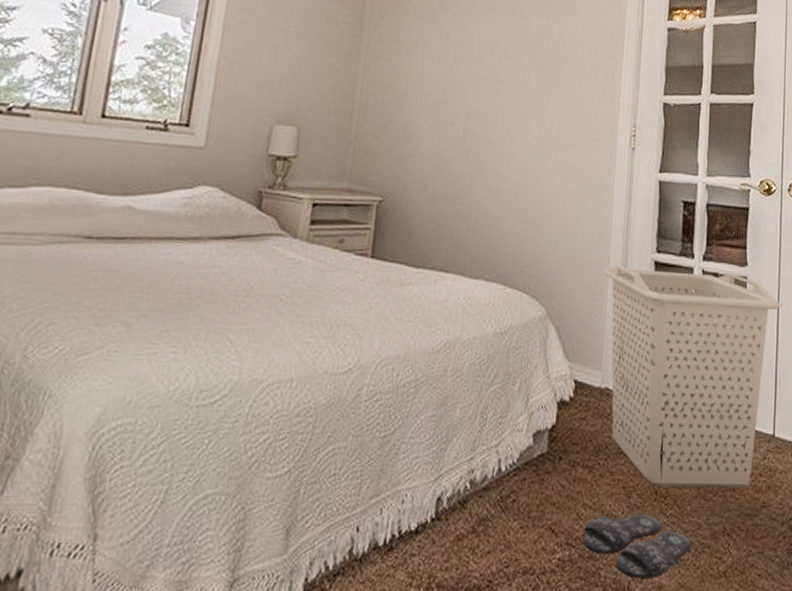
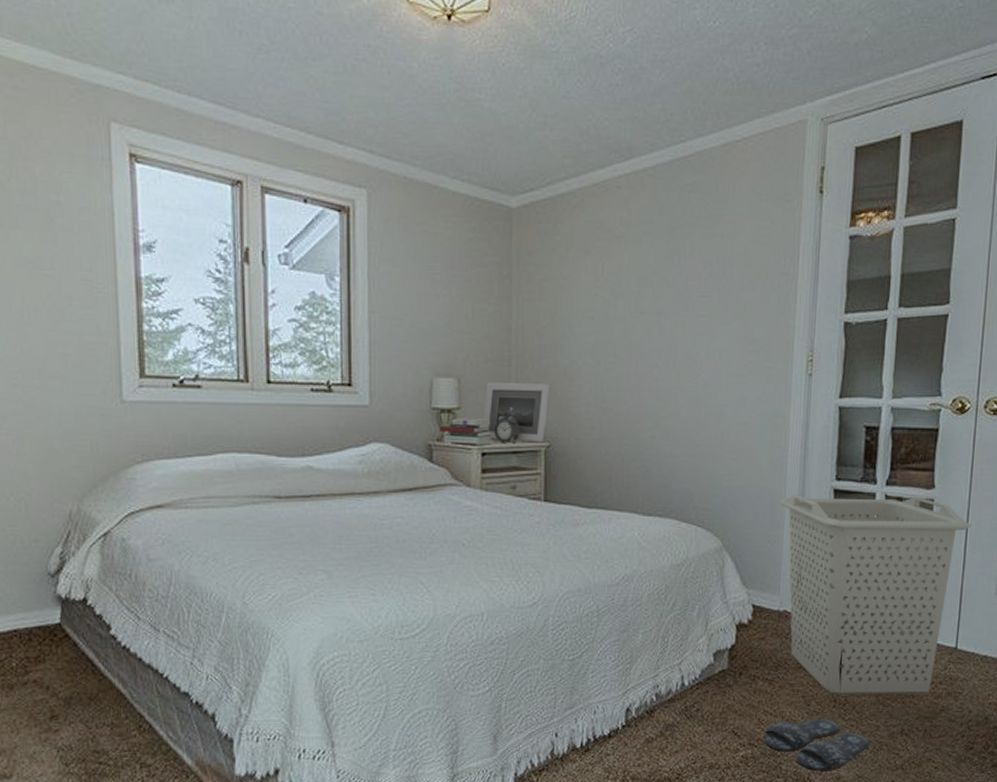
books: none [271,166,327,197] -> present [438,417,493,446]
picture frame: none [318,133,390,198] -> present [483,382,551,443]
alarm clock: none [327,166,355,197] -> present [494,415,520,444]

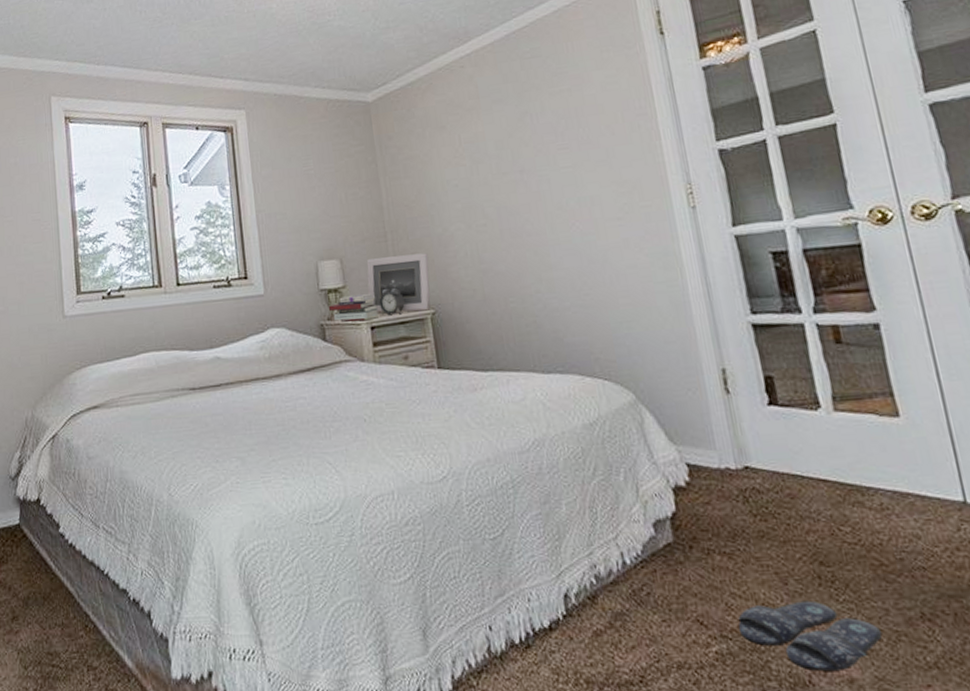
laundry basket: present [778,494,971,695] -> none [690,321,945,570]

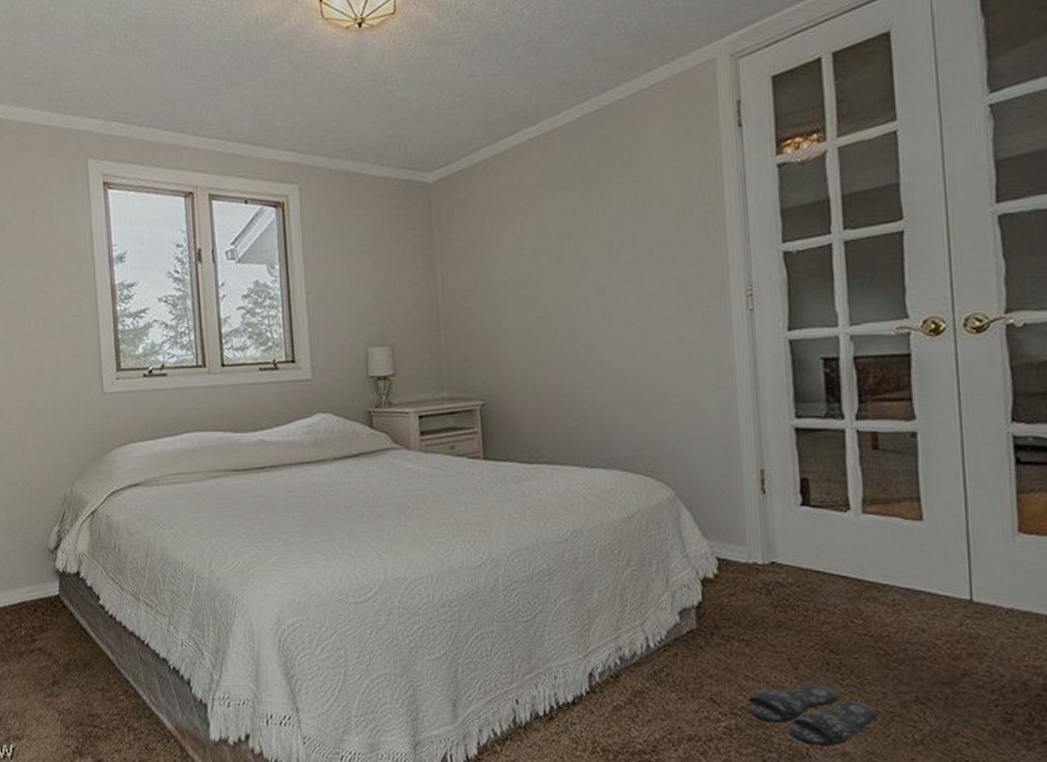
books: present [328,293,380,322] -> none [376,382,428,410]
picture frame: present [366,253,431,313] -> none [417,344,482,403]
alarm clock: present [379,288,405,315] -> none [429,378,455,405]

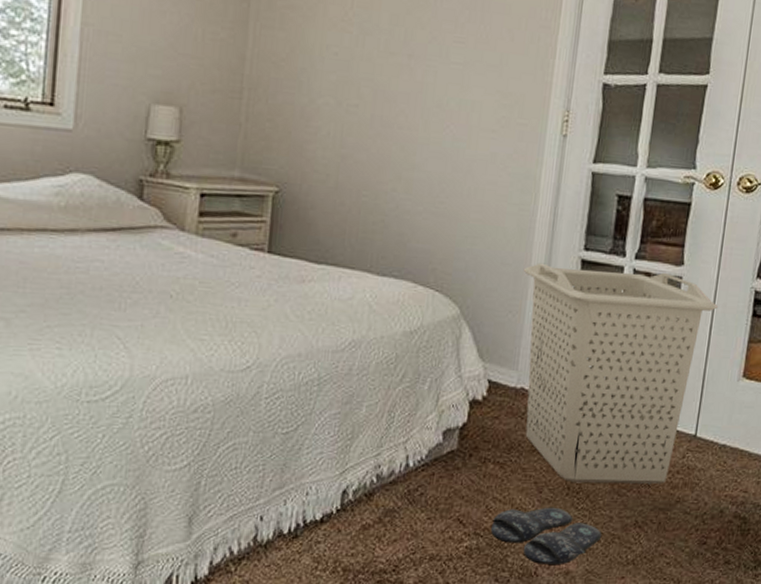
laundry basket: none [733,429,968,657] -> present [523,262,718,484]

